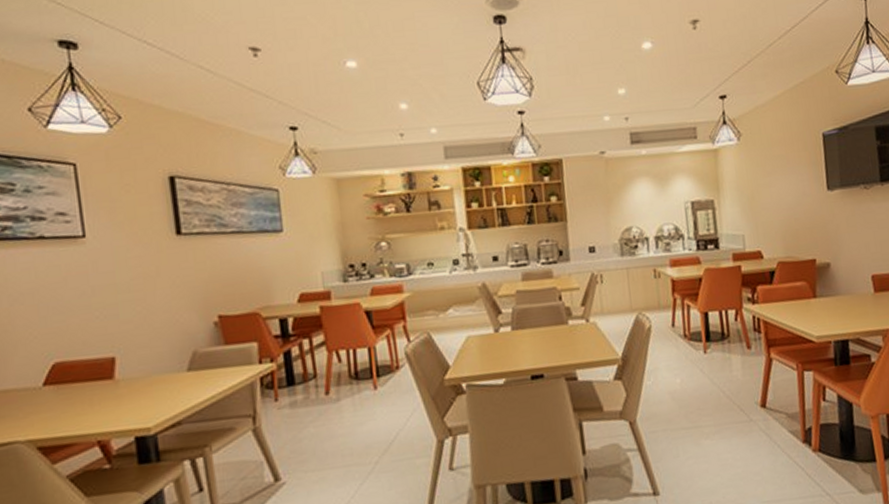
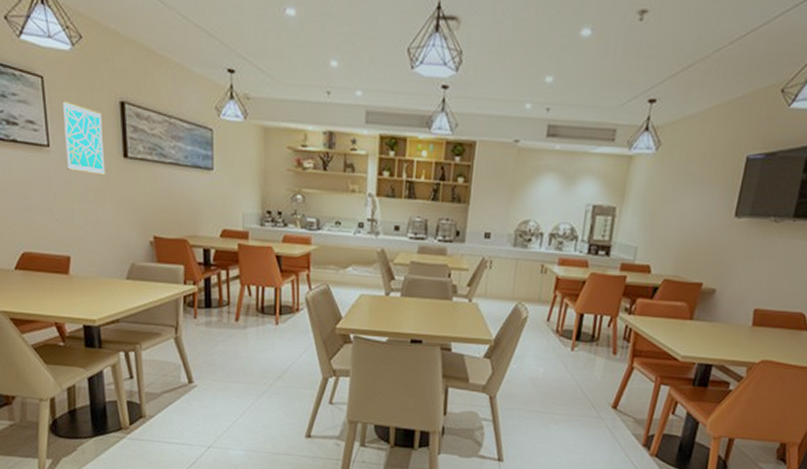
wall art: none [99,184,156,260] -> present [62,100,106,176]

